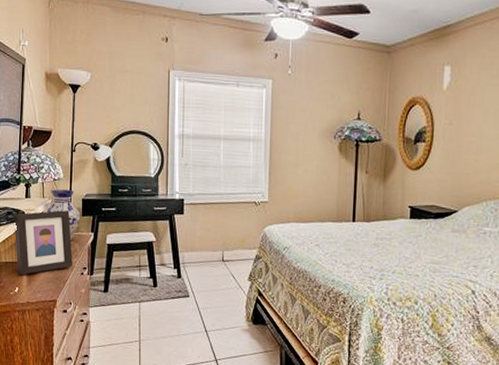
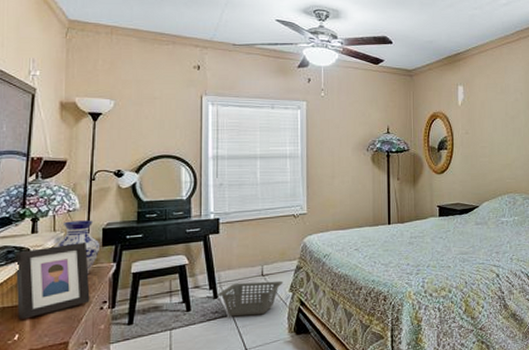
laundry basket: none [181,265,243,300] -> present [217,280,284,317]

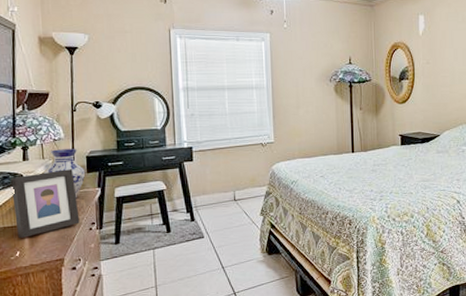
laundry basket: present [217,280,284,317] -> none [194,205,255,238]

